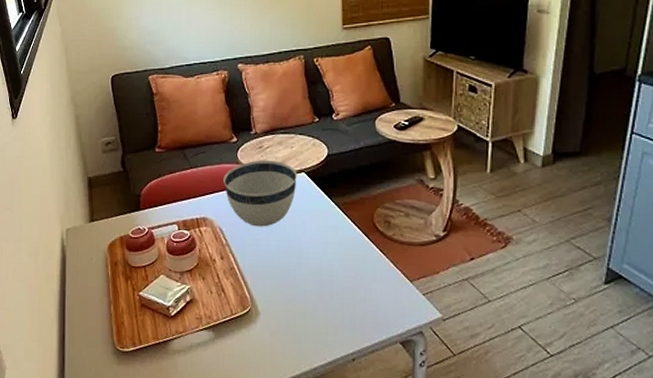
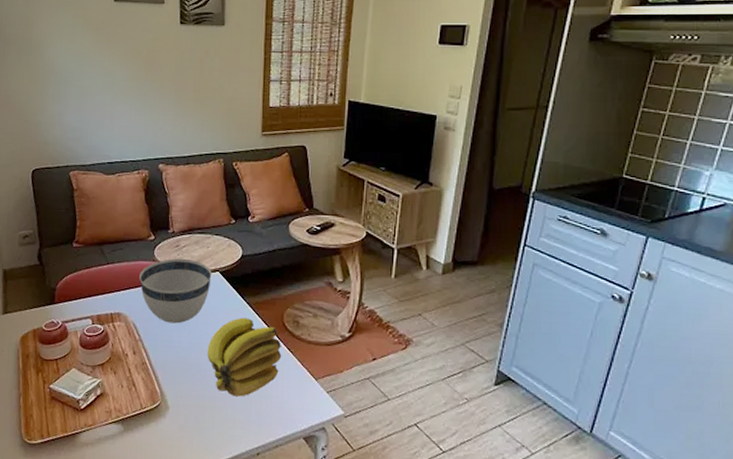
banana: none [296,219,374,301] -> present [207,317,282,397]

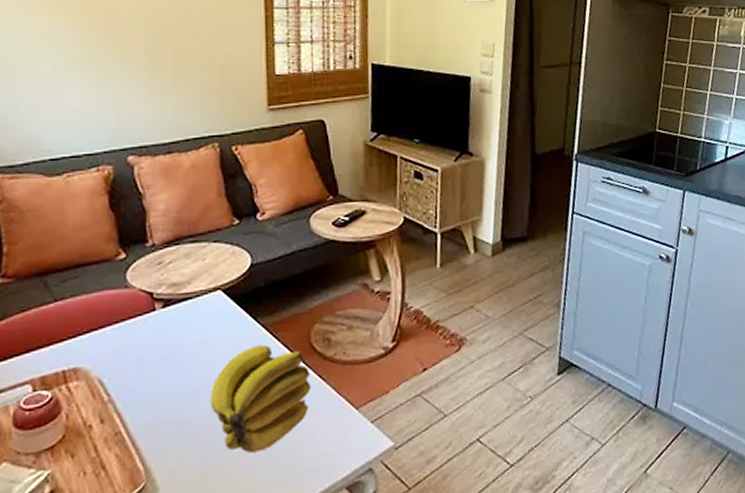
bowl: present [139,258,212,324] -> none [105,278,211,370]

